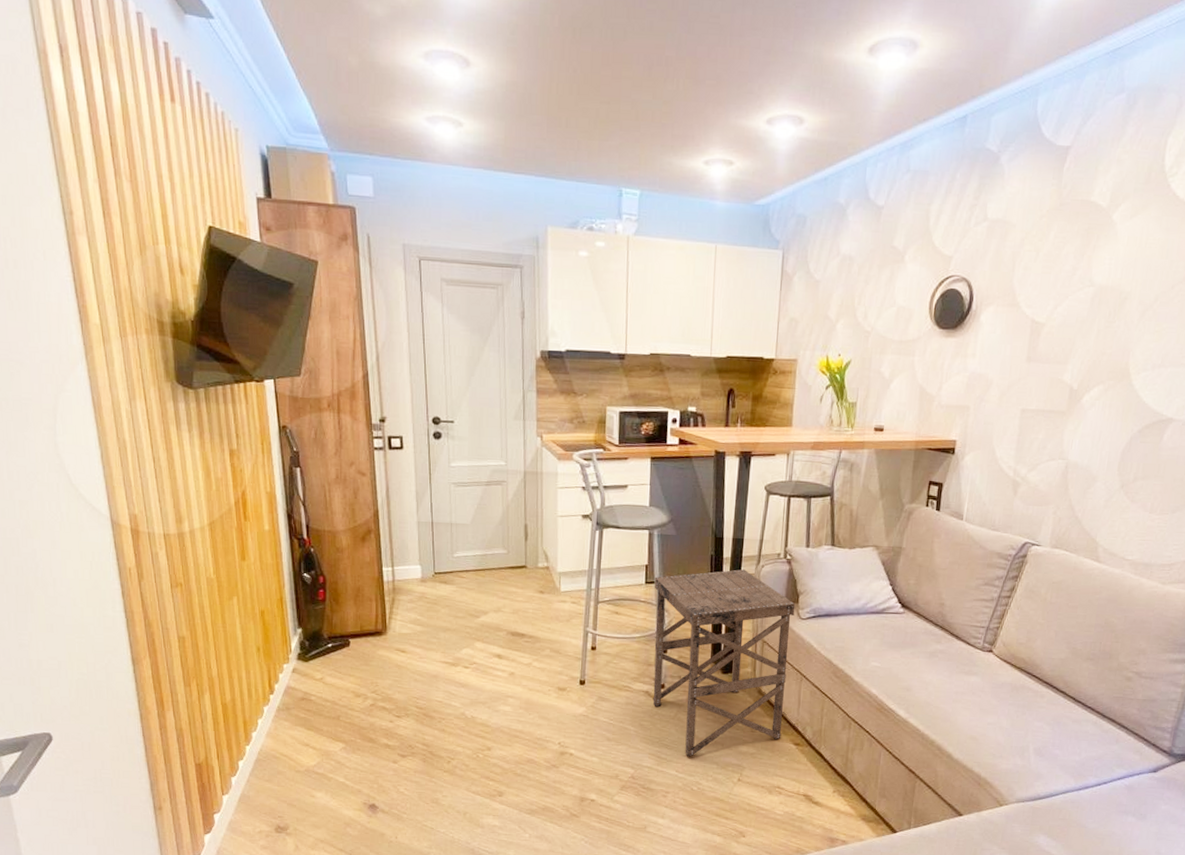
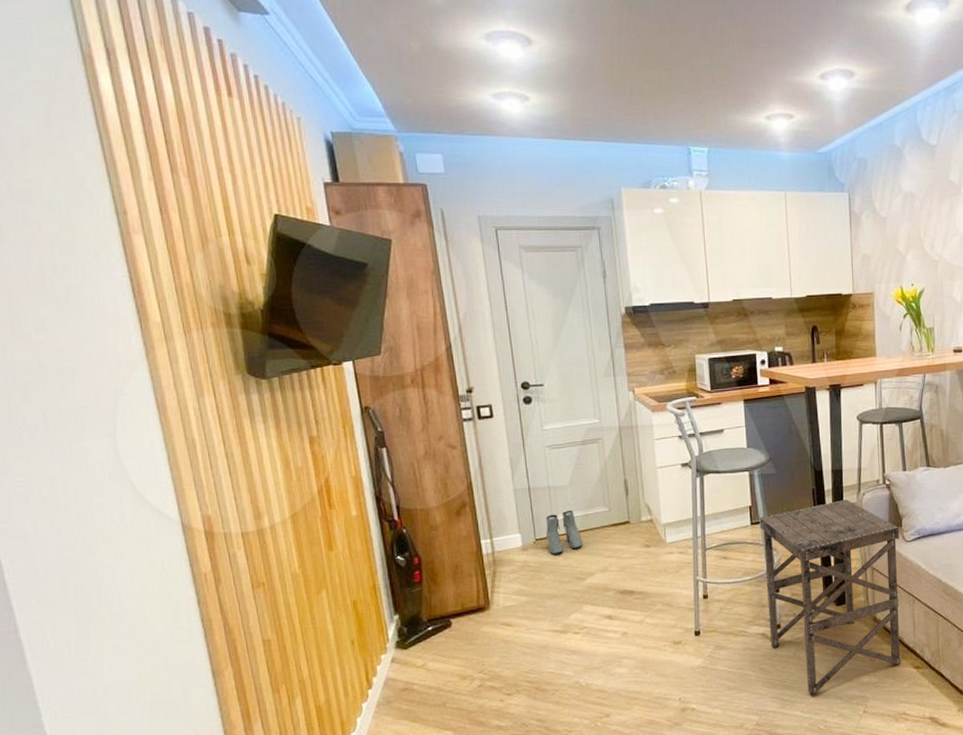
boots: none [445,548,479,590] -> present [545,510,582,554]

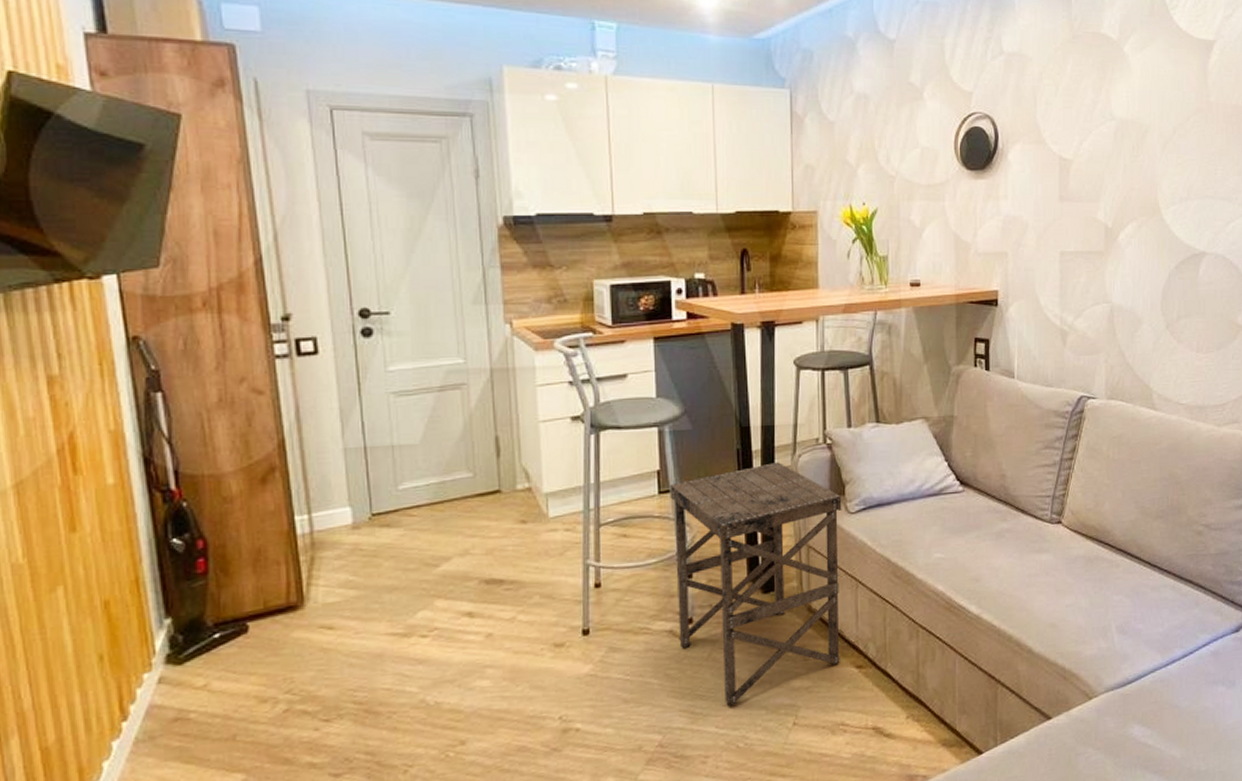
boots: present [545,510,582,554] -> none [386,475,436,534]

